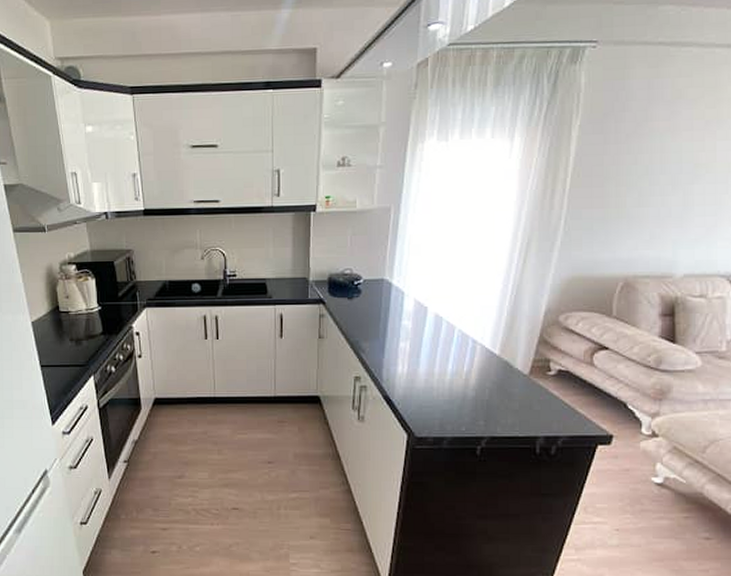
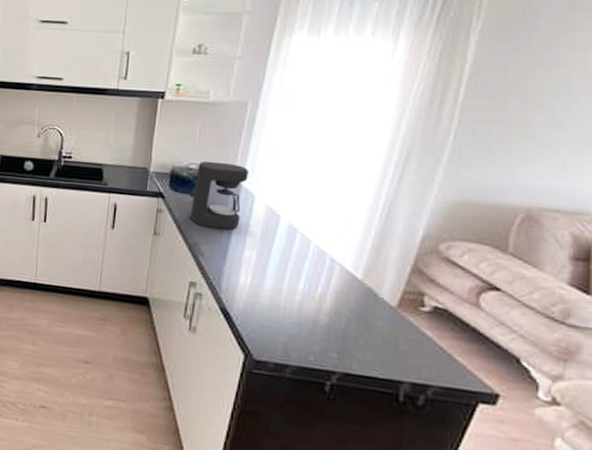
coffee maker: none [349,265,397,325] -> present [190,161,249,230]

